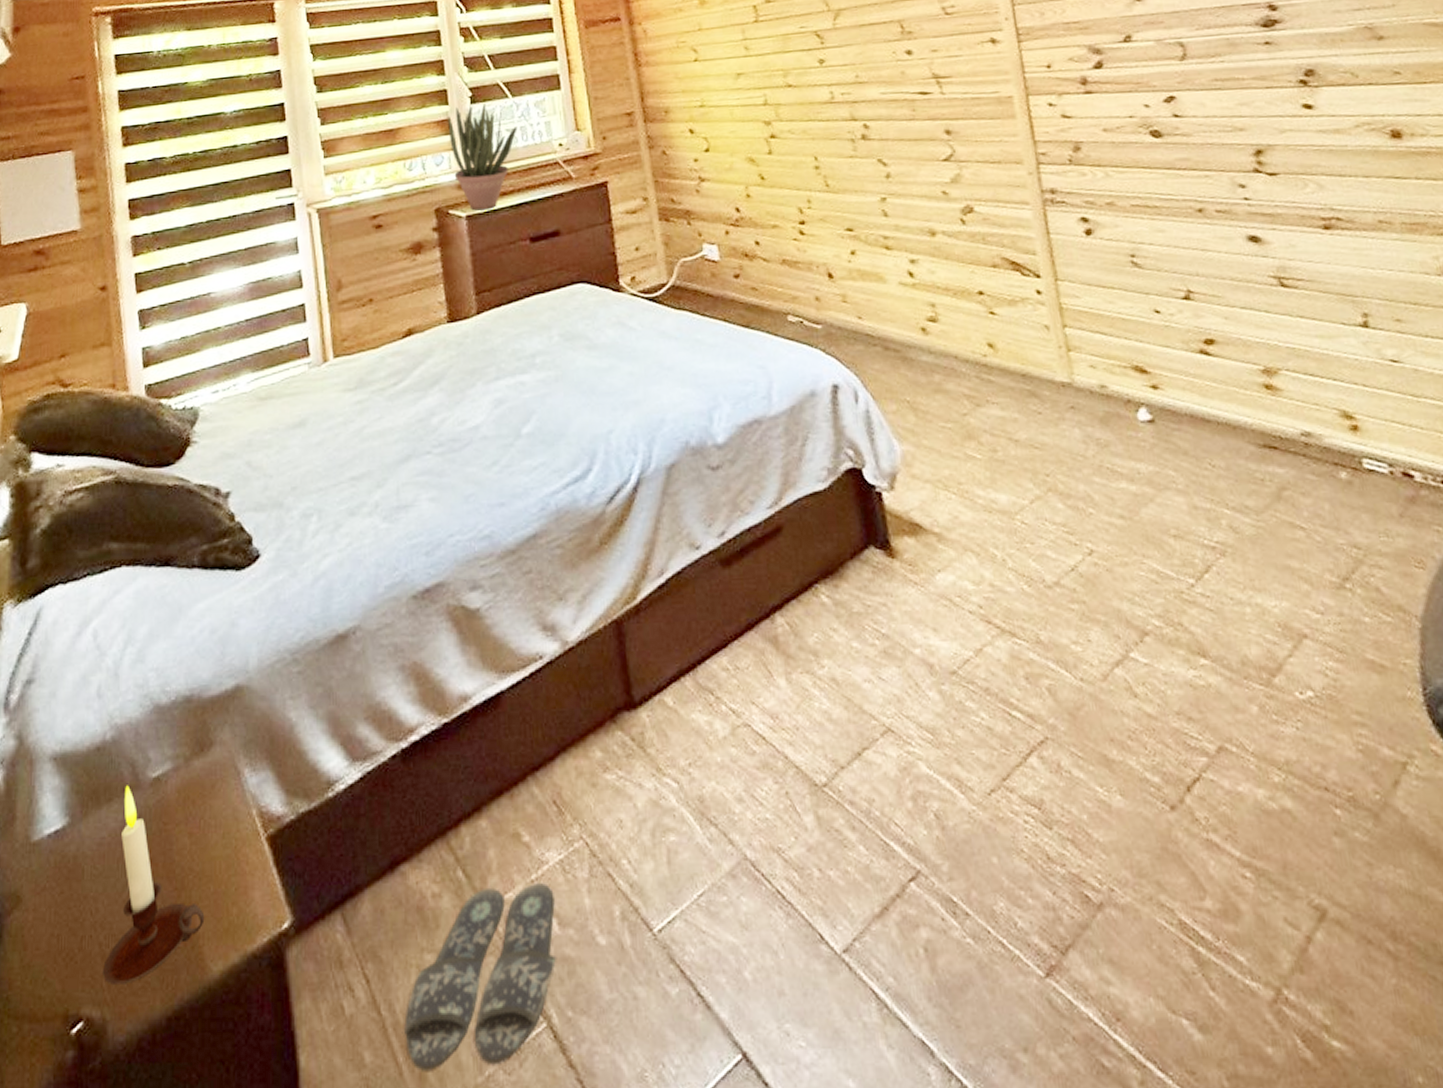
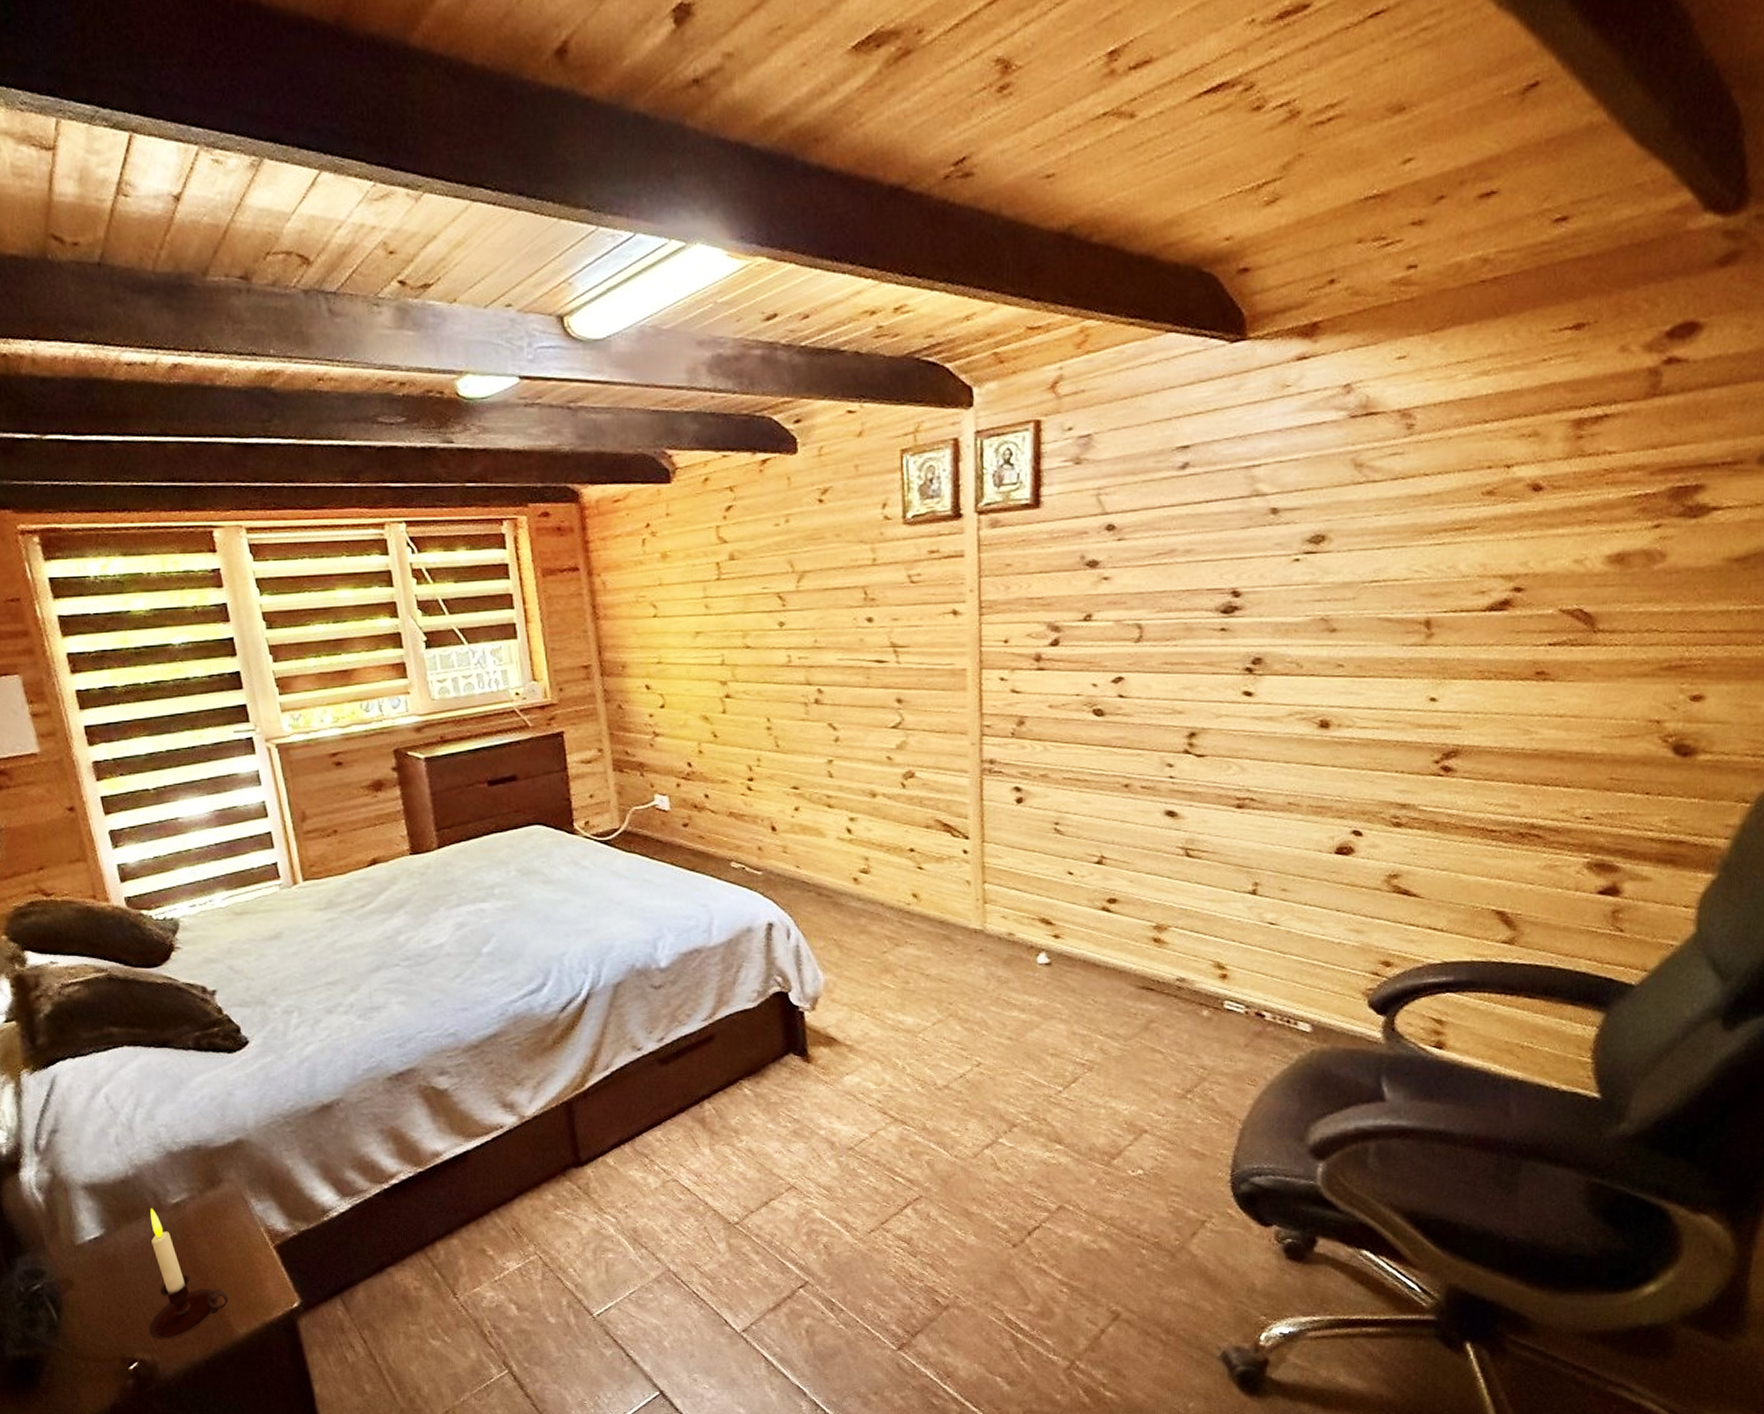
slippers: present [404,883,557,1071] -> none [396,1283,516,1397]
potted plant: present [448,102,517,211] -> none [403,648,474,753]

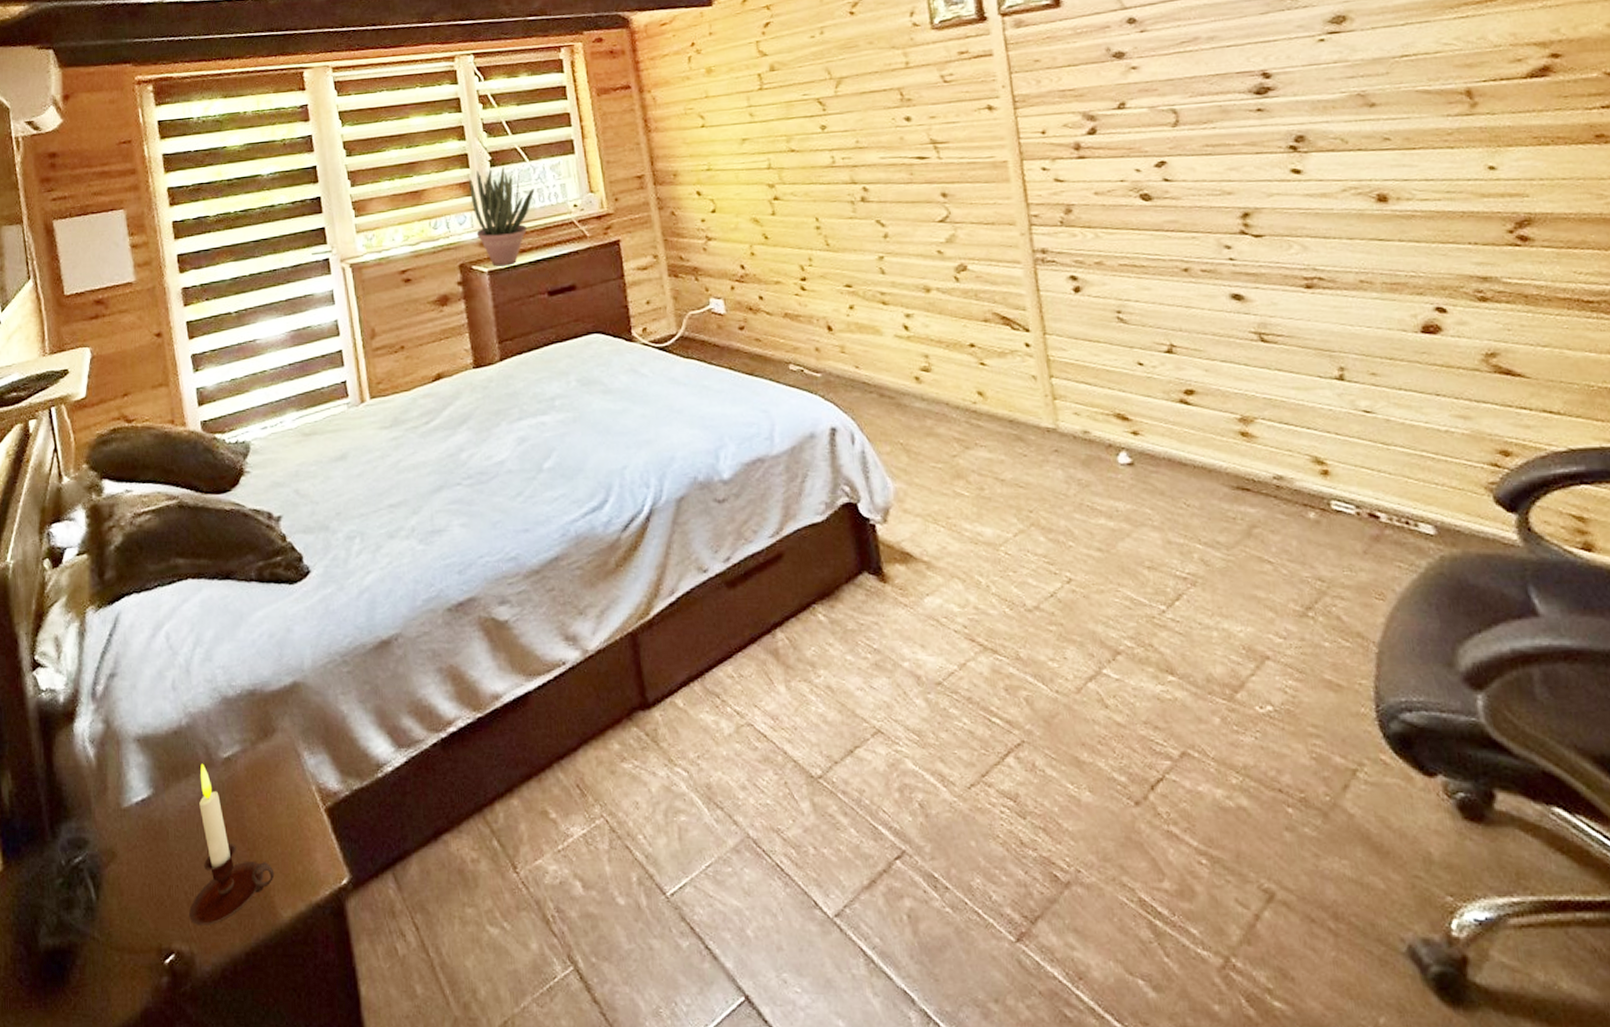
potted plant: none [403,648,474,753] -> present [469,166,535,267]

